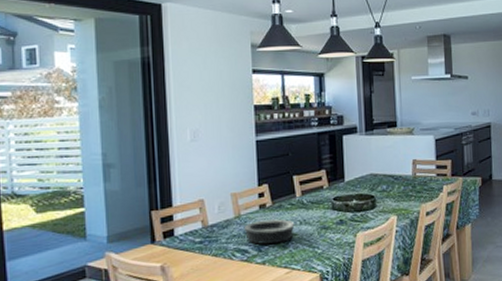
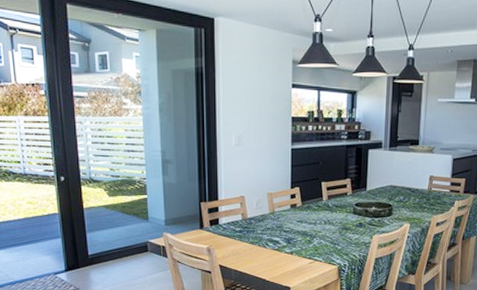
bowl: present [243,219,295,245] -> none [276,217,320,239]

